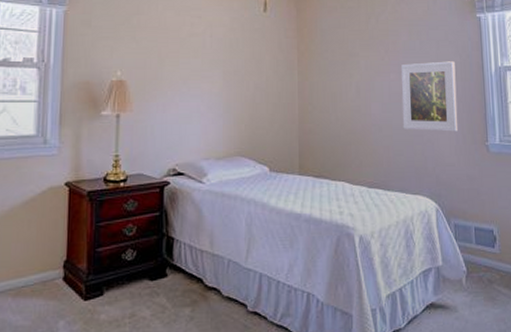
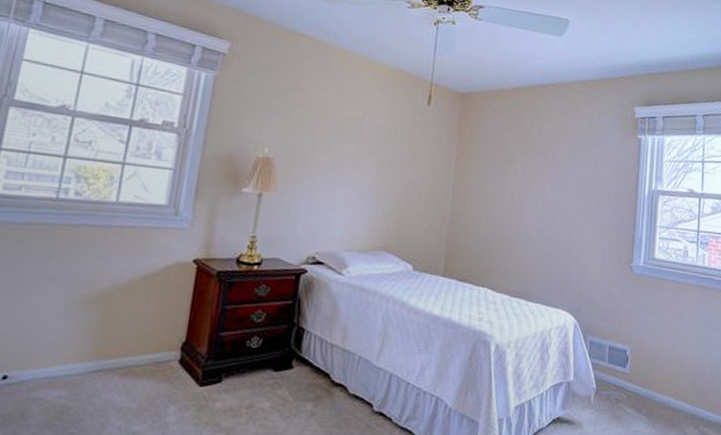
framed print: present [400,61,458,132] -> none [552,176,611,250]

